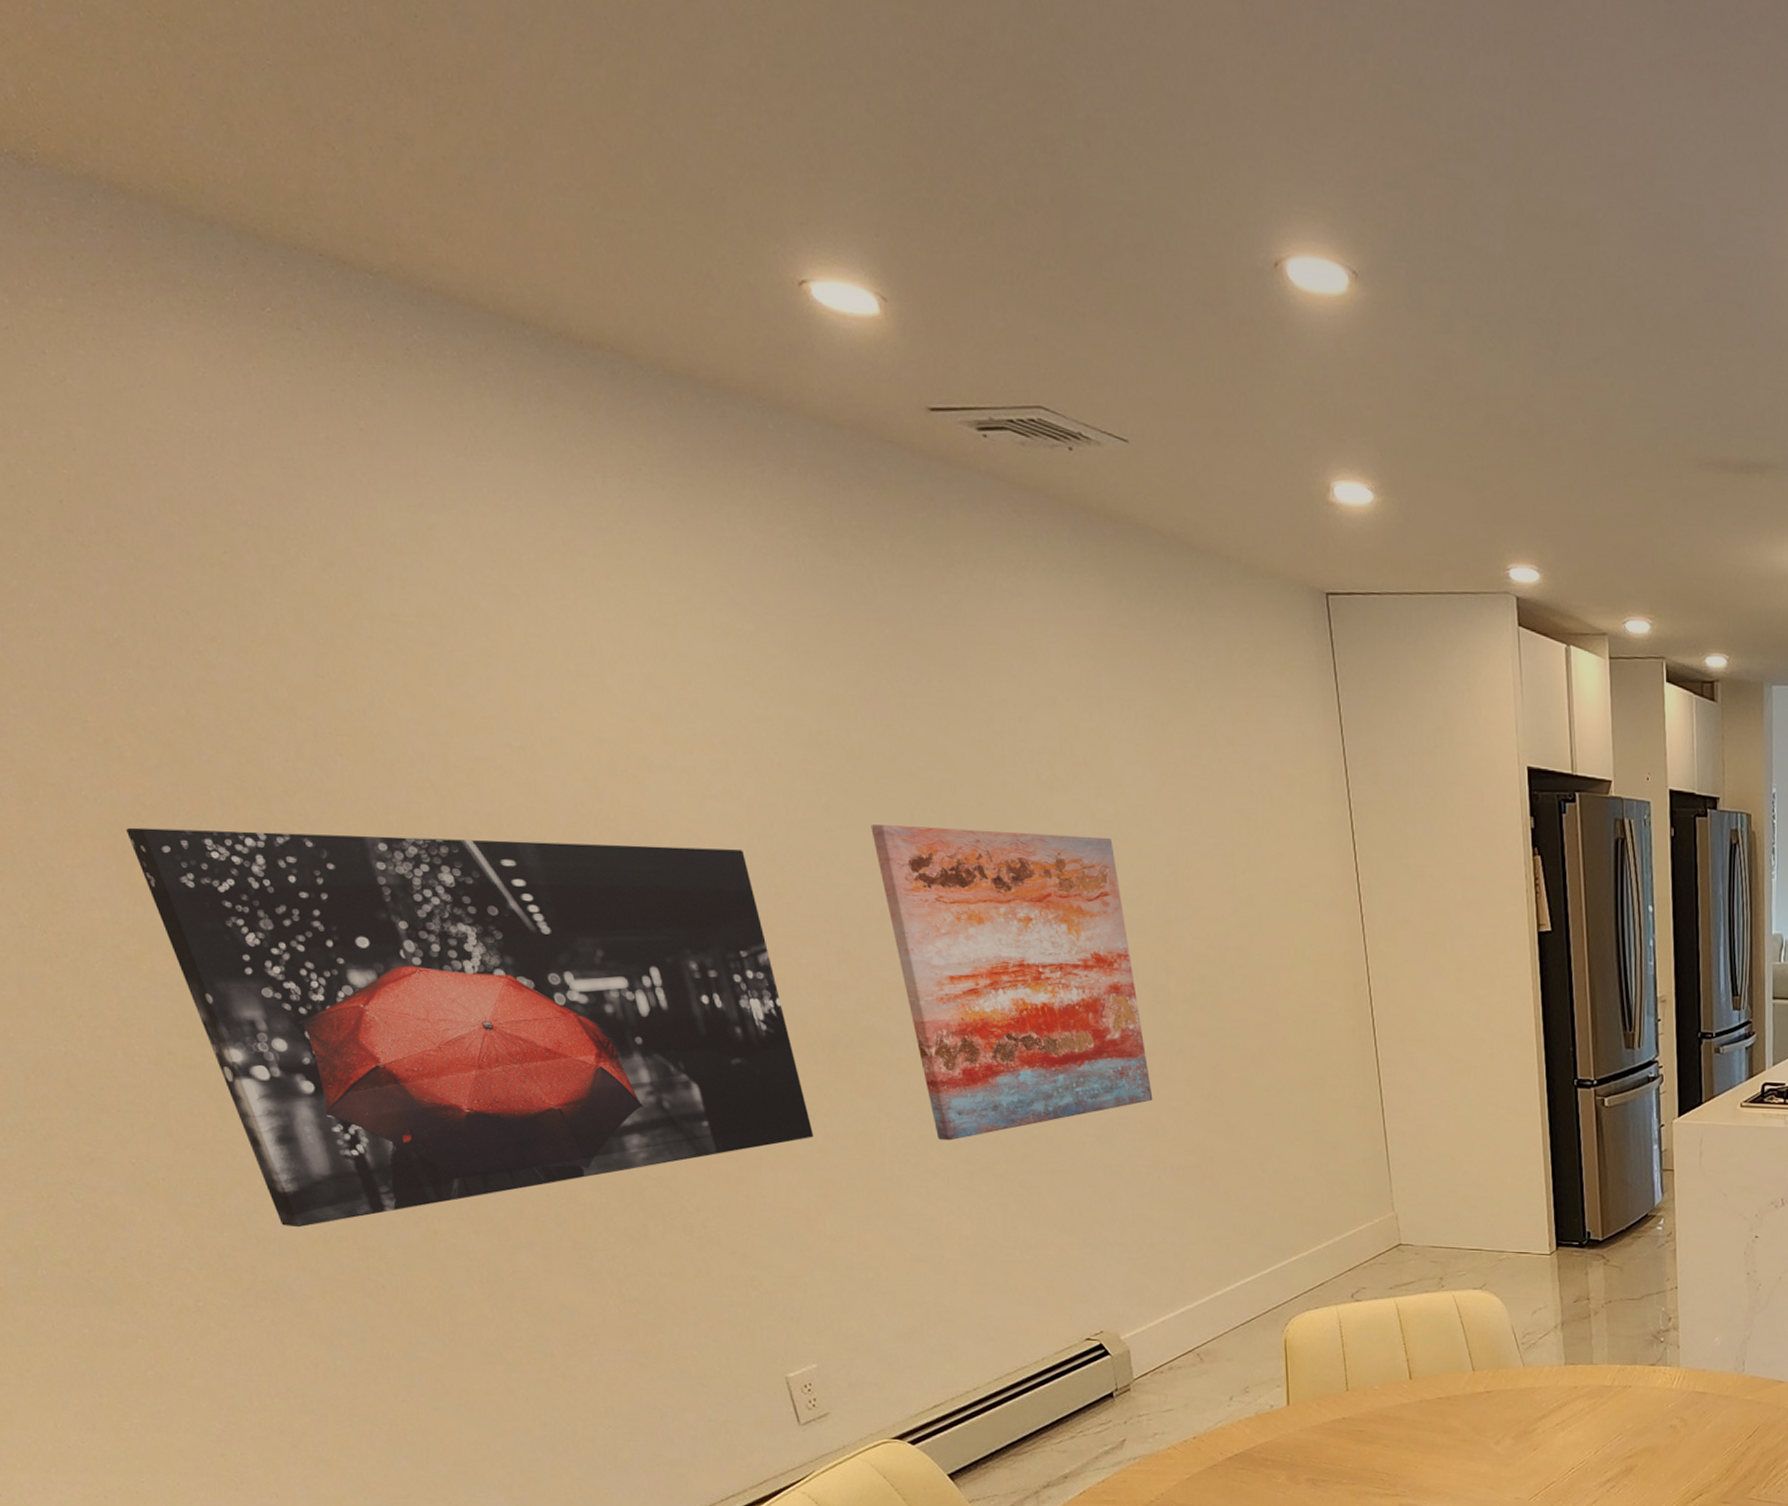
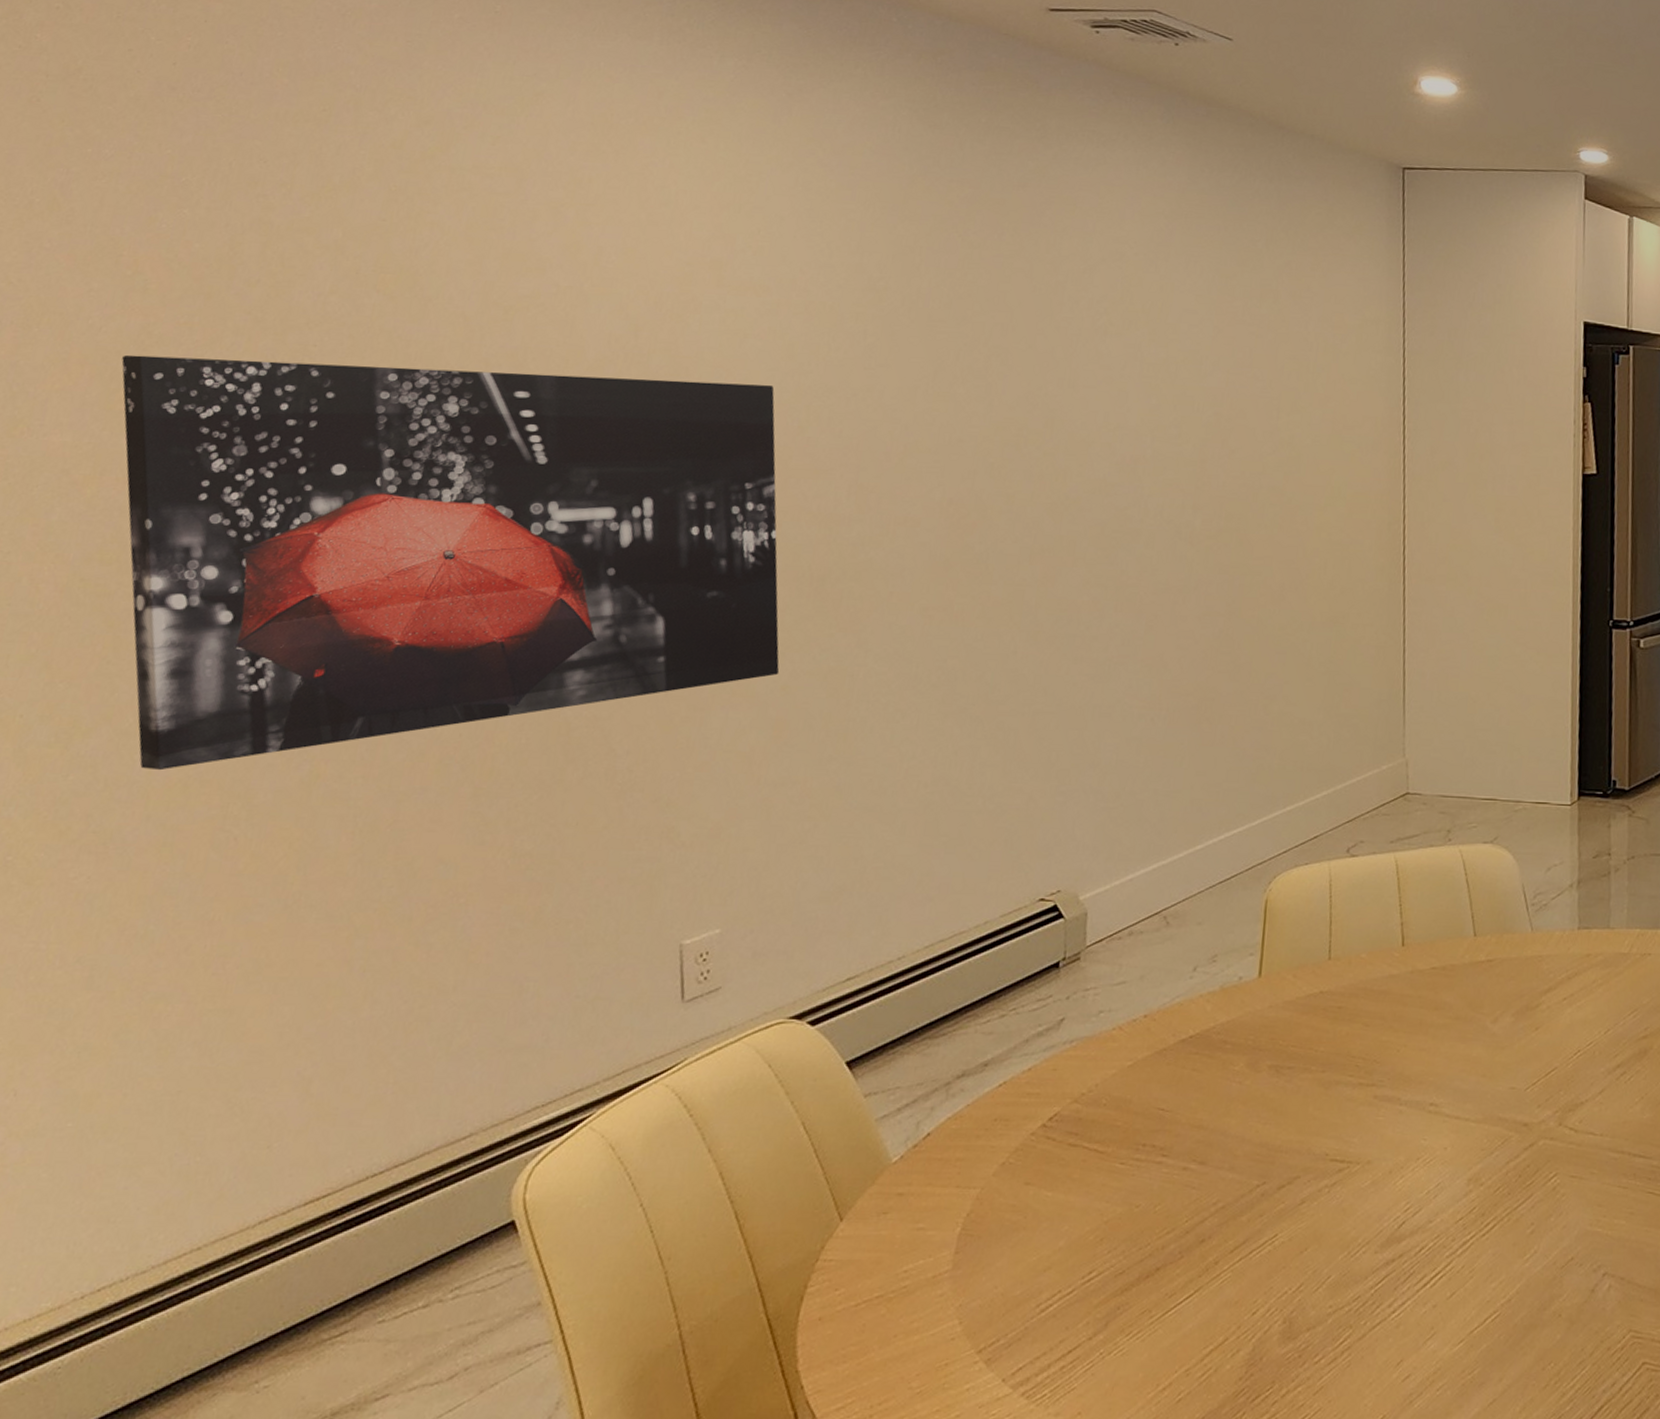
wall art: present [871,824,1153,1141] -> none [911,364,1159,679]

